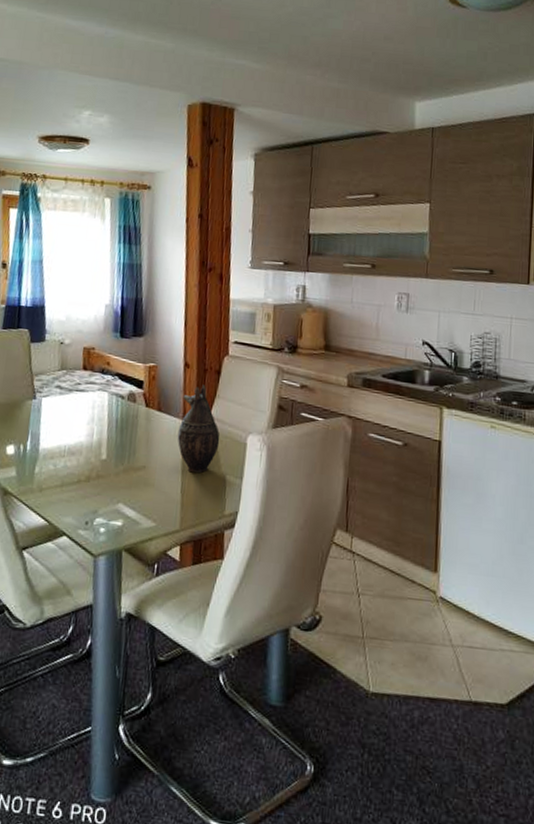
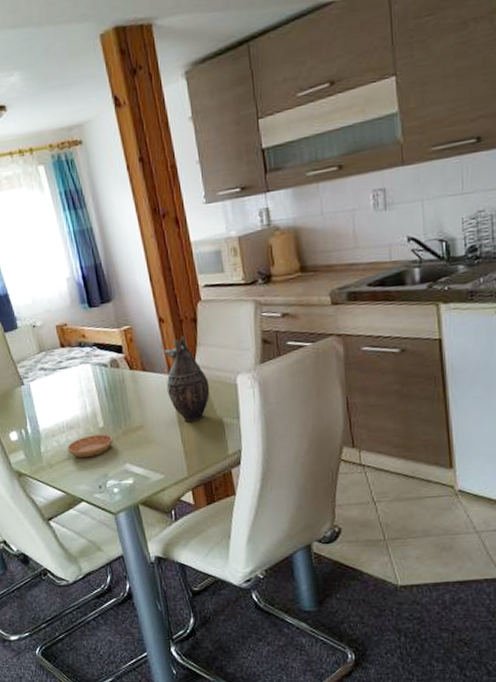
saucer: none [62,465,113,489] -> present [67,434,113,458]

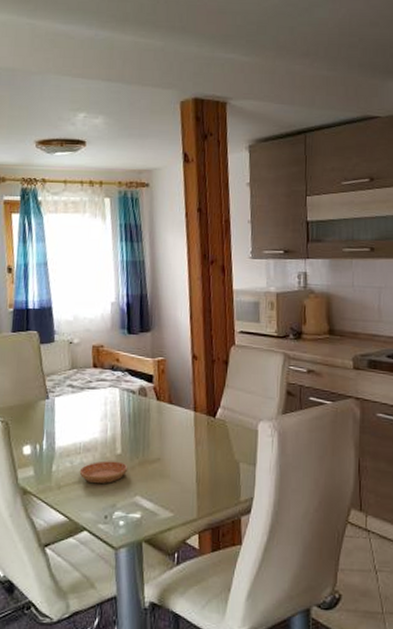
decorative vase: present [164,335,210,423] -> none [189,375,232,462]

